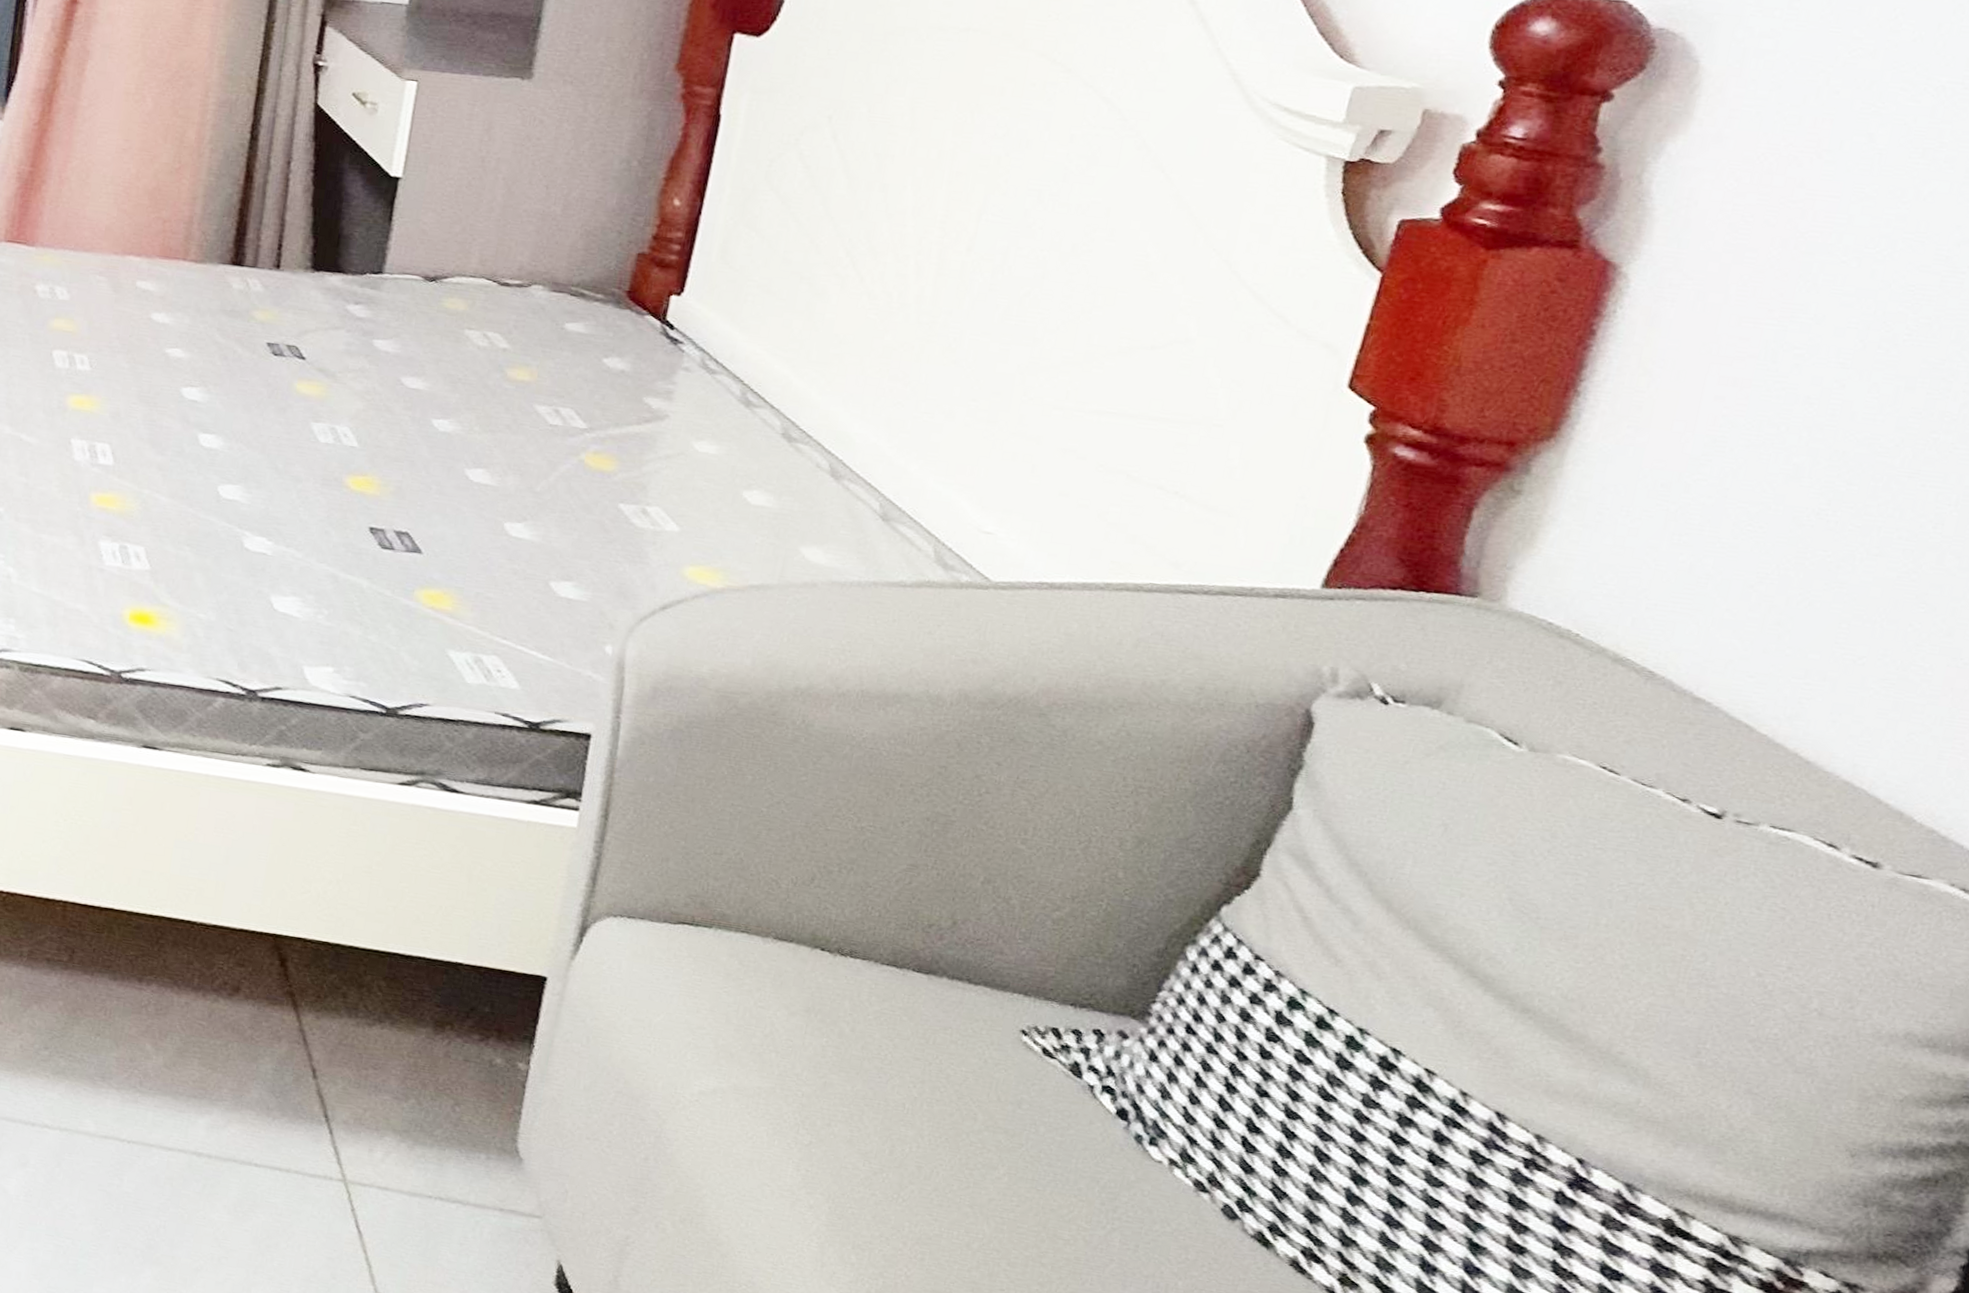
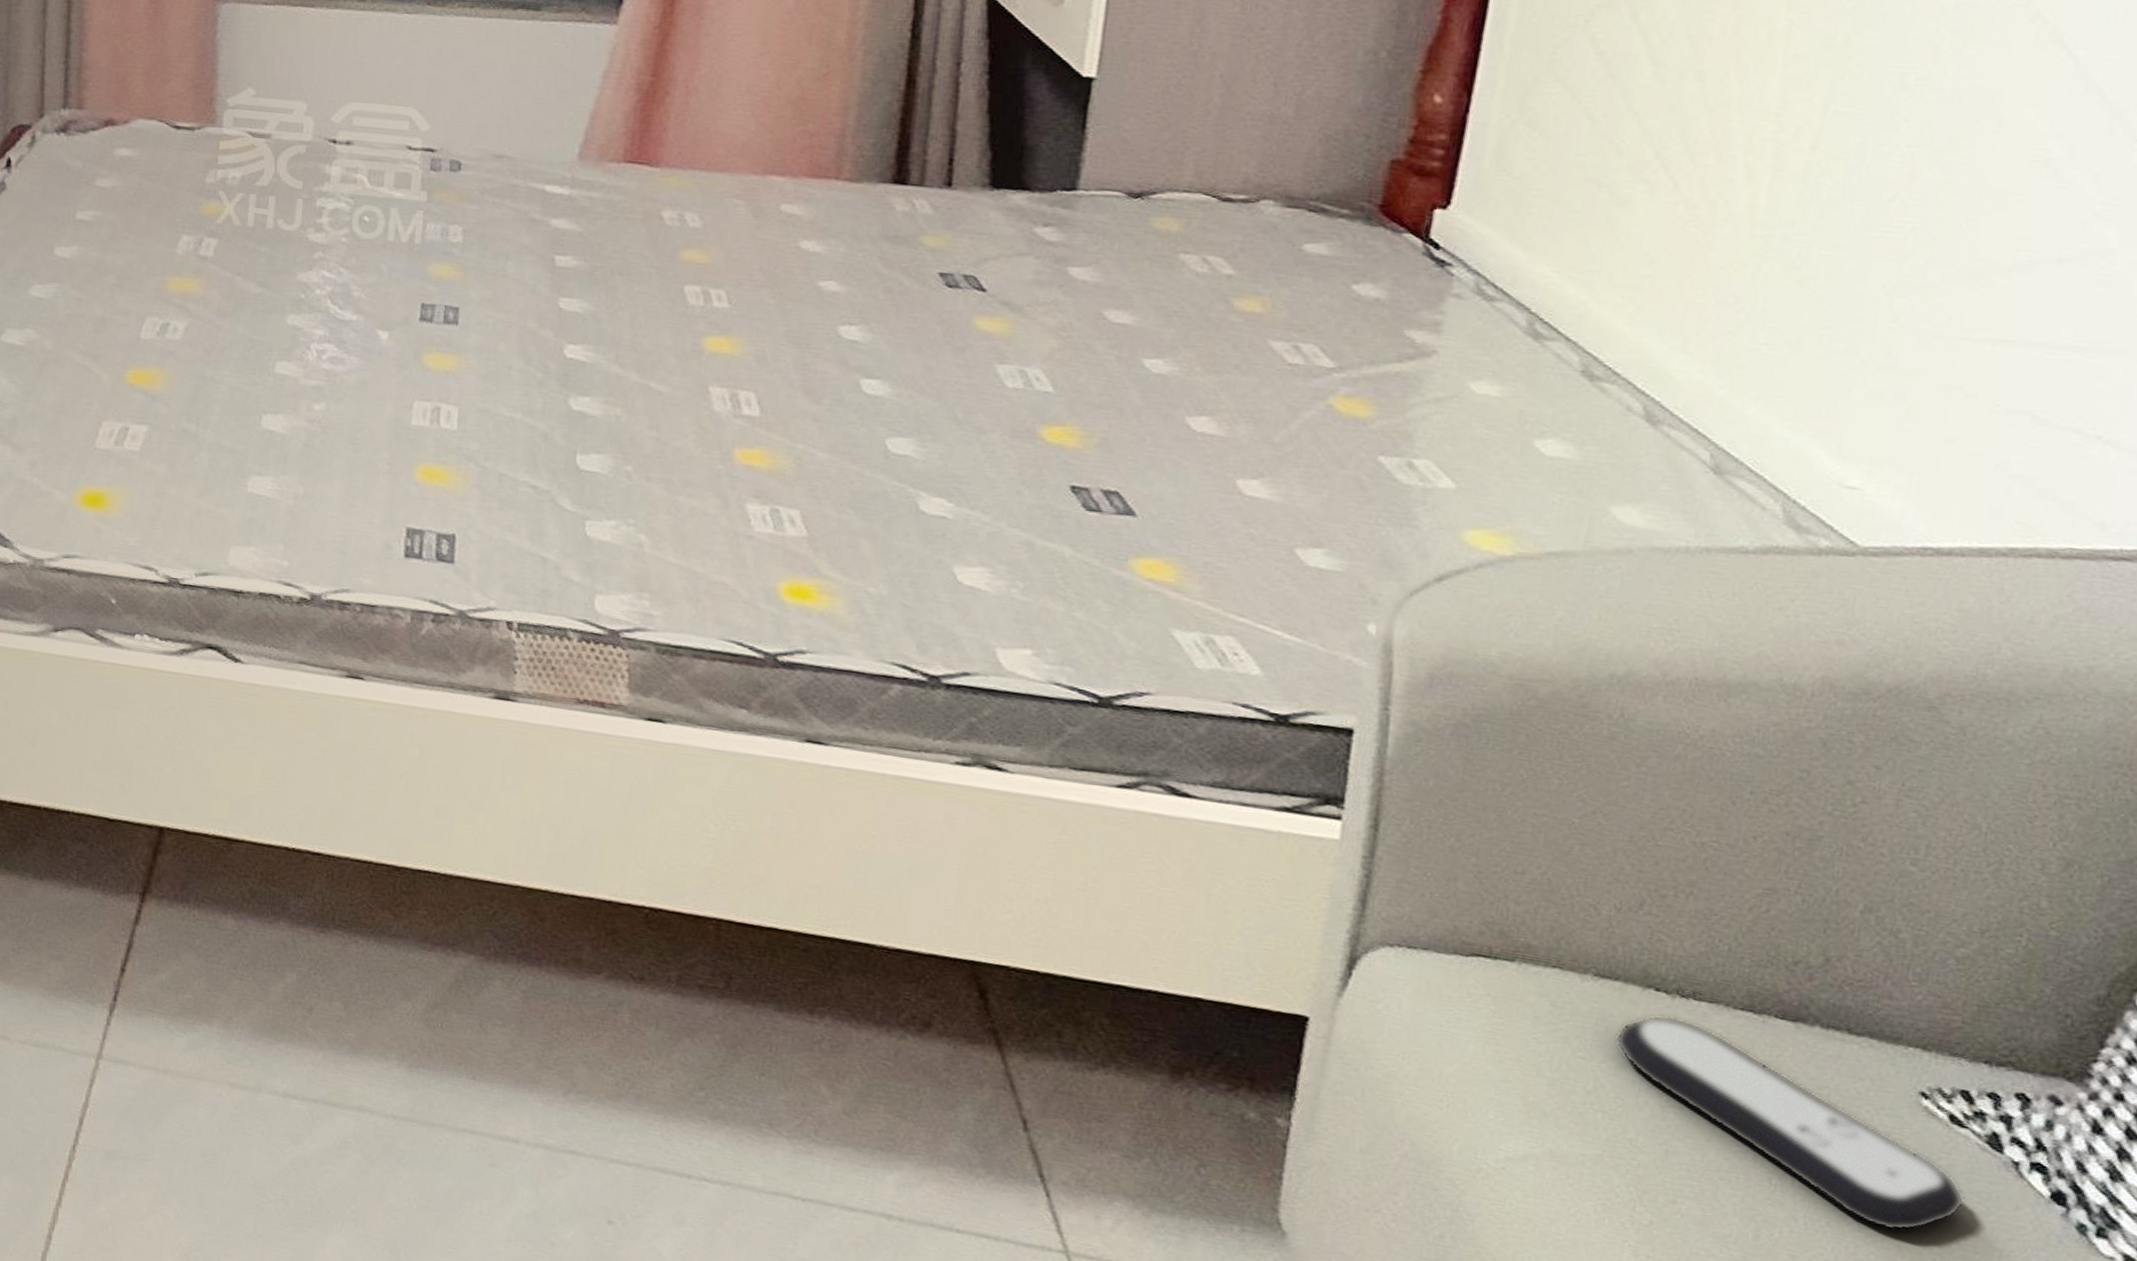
remote control: none [788,970,1052,1145] -> present [1615,1014,1966,1232]

